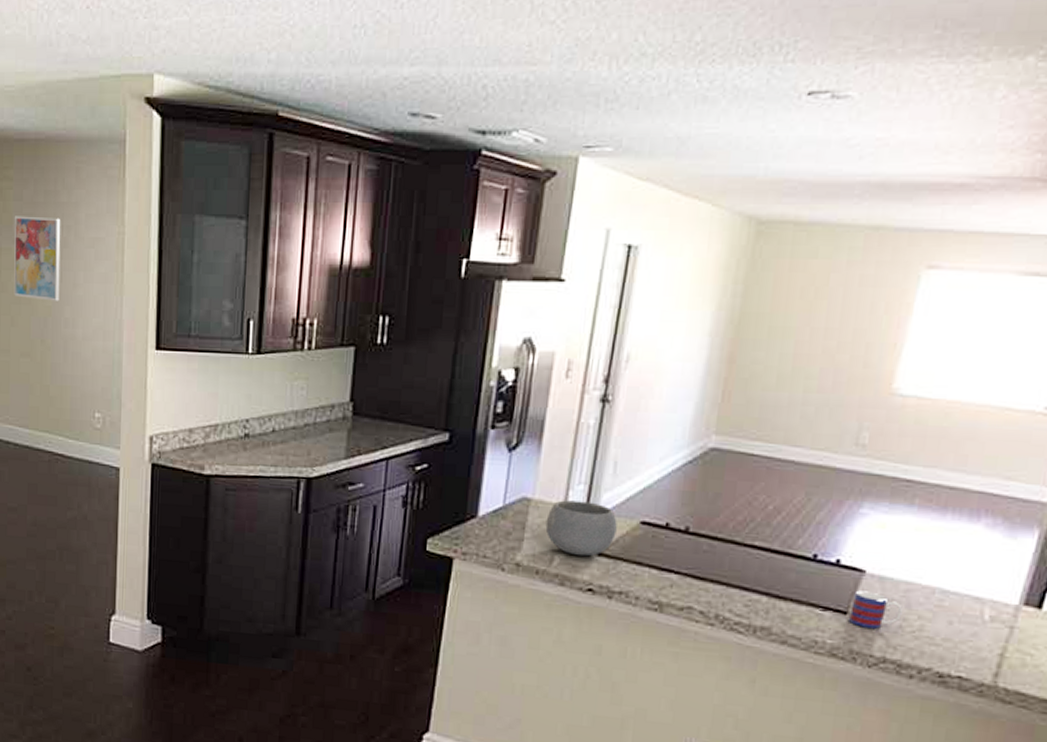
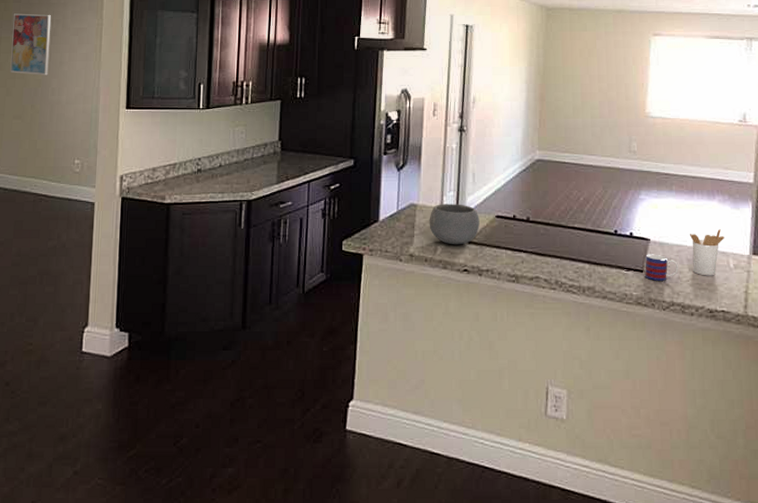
utensil holder: none [923,565,984,629] -> present [690,229,725,276]

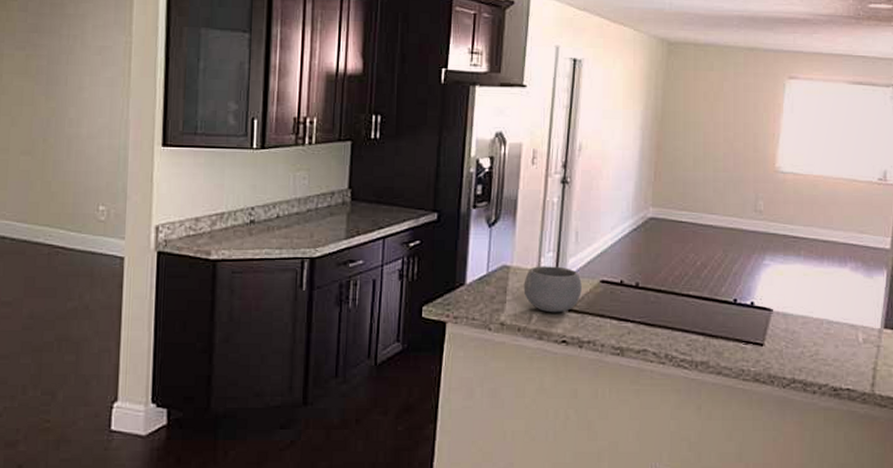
wall art: present [10,13,51,76] -> none [15,25,67,103]
mug: present [644,254,678,281] -> none [764,326,802,356]
utensil holder: present [690,229,725,276] -> none [817,300,855,351]

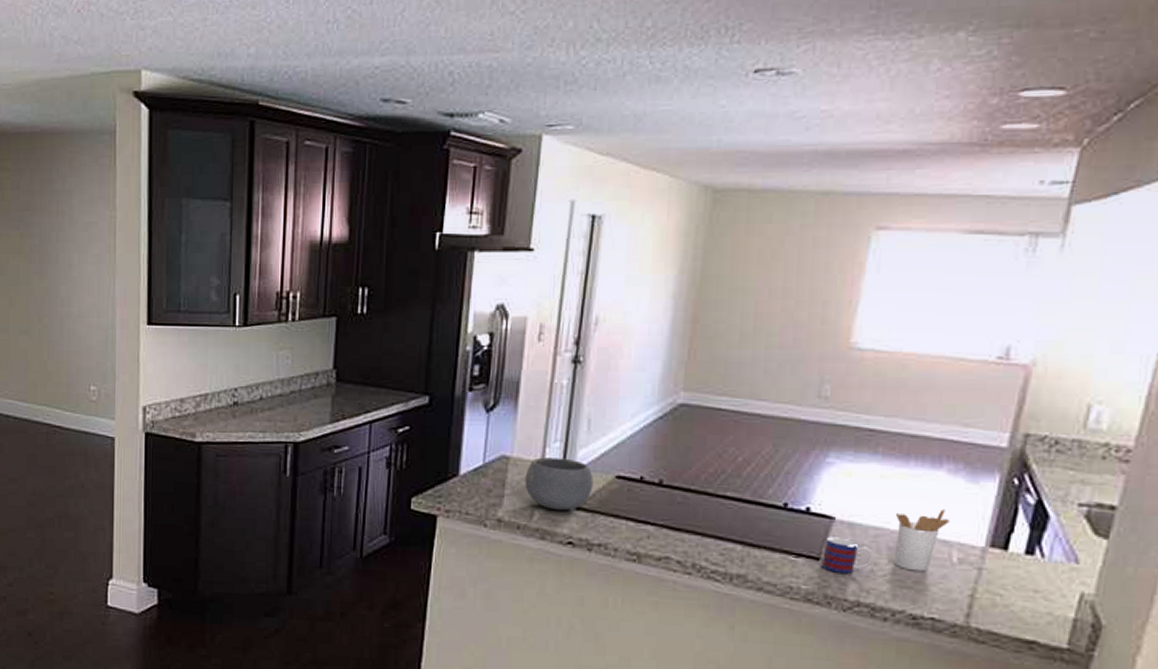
mug: none [764,326,802,356] -> present [820,537,873,574]
utensil holder: none [817,300,855,351] -> present [893,509,950,572]

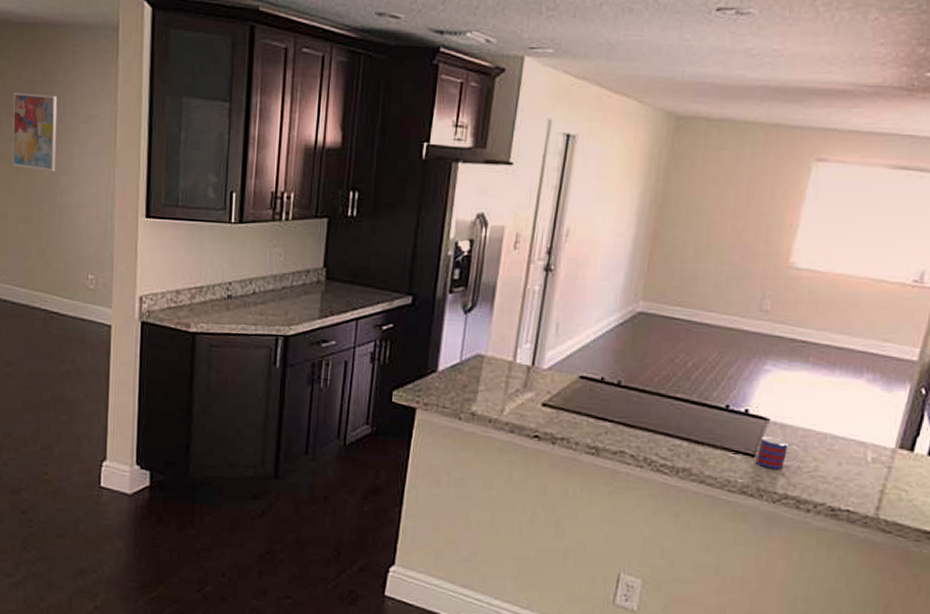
wall art: none [11,203,56,282] -> present [12,92,58,172]
bowl: present [524,457,593,511] -> none [497,357,559,407]
utensil holder: present [893,509,950,572] -> none [817,414,866,469]

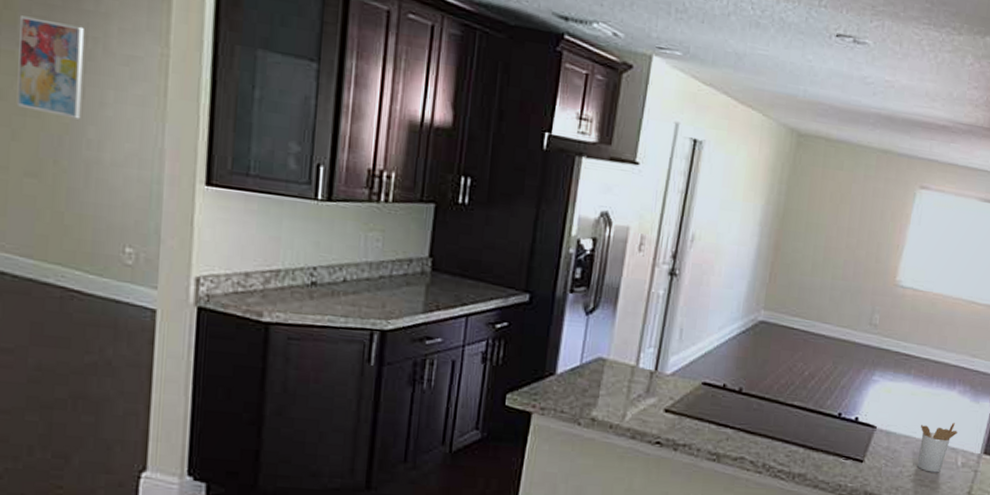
mug: present [755,436,801,470] -> none [863,443,903,474]
utensil holder: none [817,414,866,469] -> present [916,423,958,473]

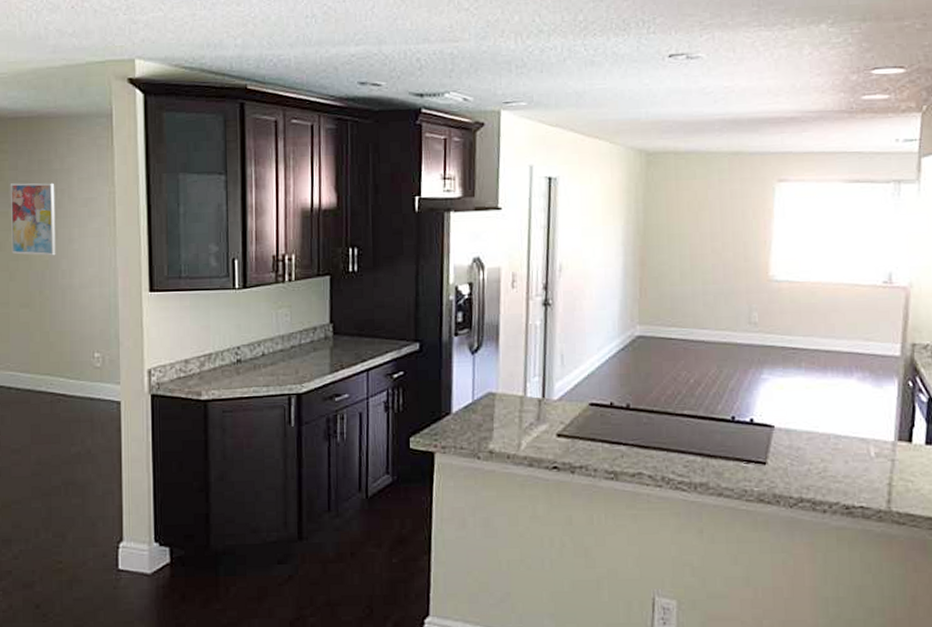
utensil holder: present [916,423,958,473] -> none [822,412,864,467]

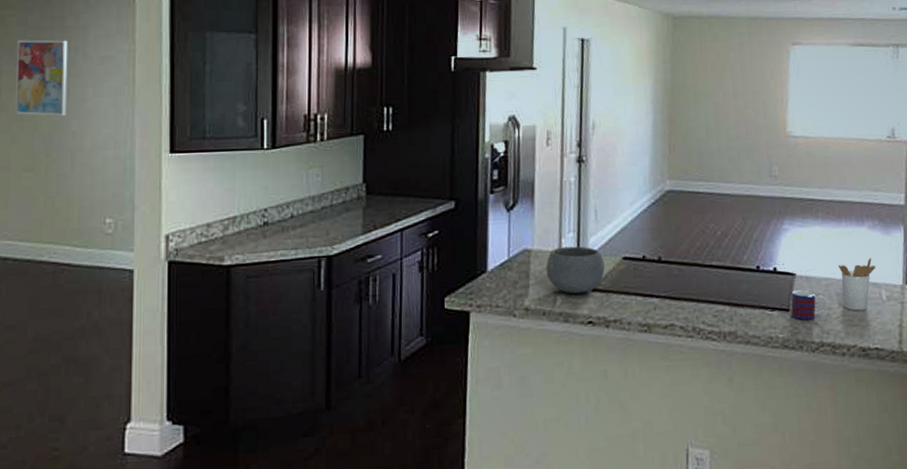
bowl: none [510,391,571,439] -> present [546,246,605,294]
mug: none [767,443,808,474] -> present [790,290,827,320]
utensil holder: none [822,412,864,467] -> present [839,258,876,311]

